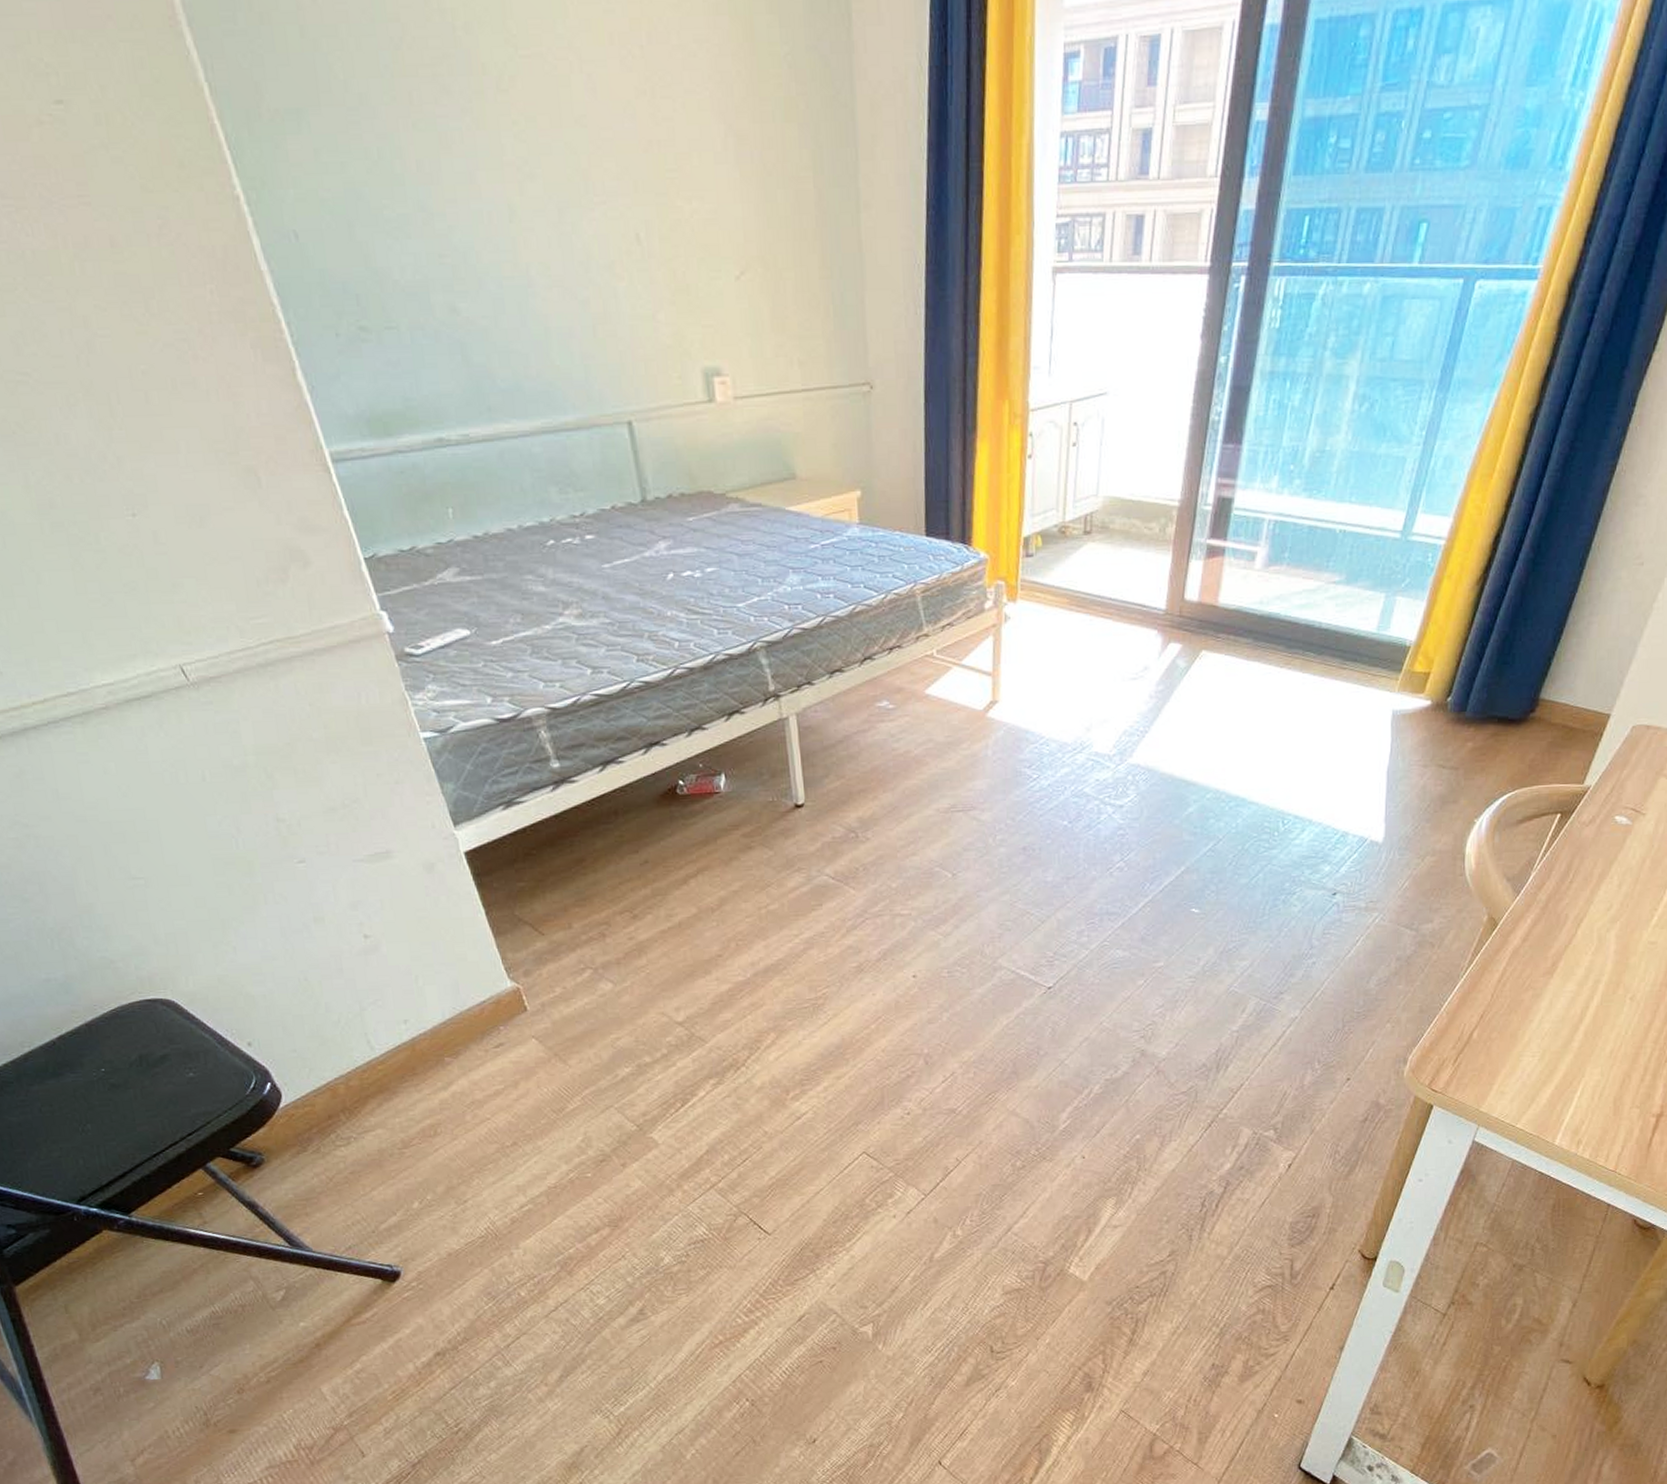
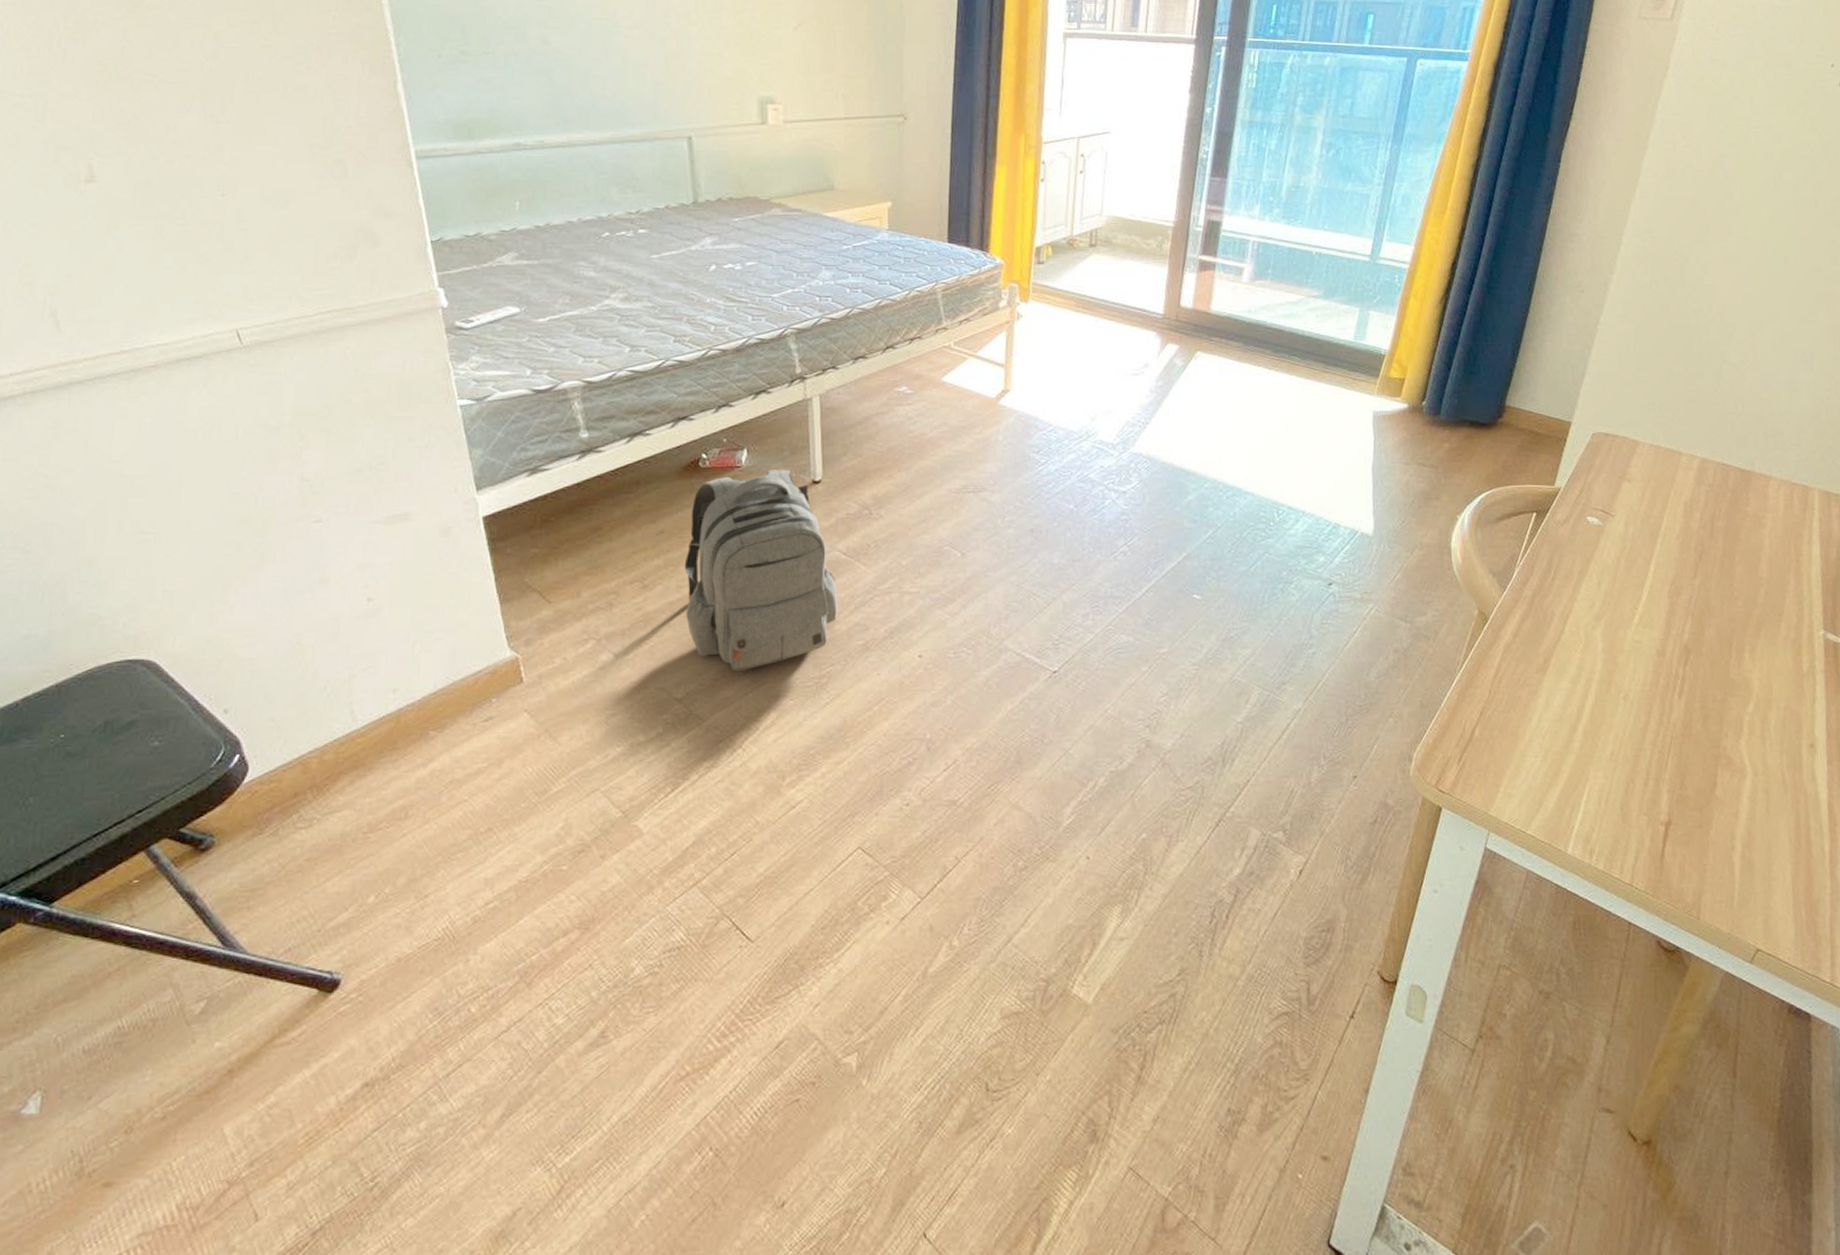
backpack: none [672,794,830,995] -> present [684,469,838,671]

